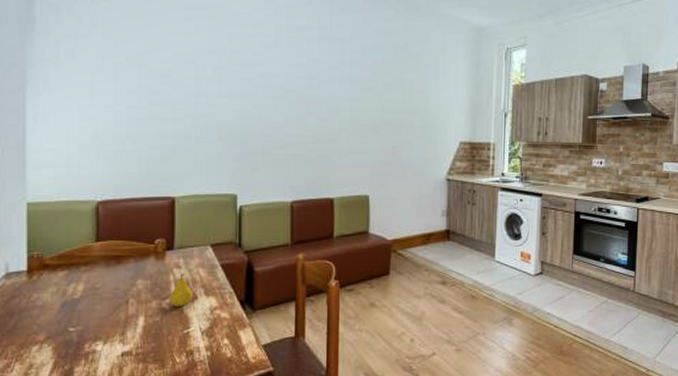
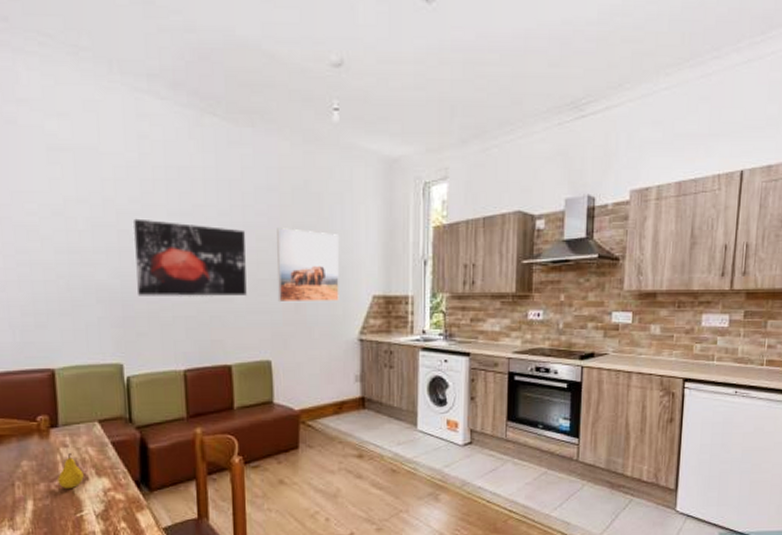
wall art: none [255,68,353,138] -> present [134,218,247,296]
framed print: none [377,81,432,145] -> present [277,228,339,303]

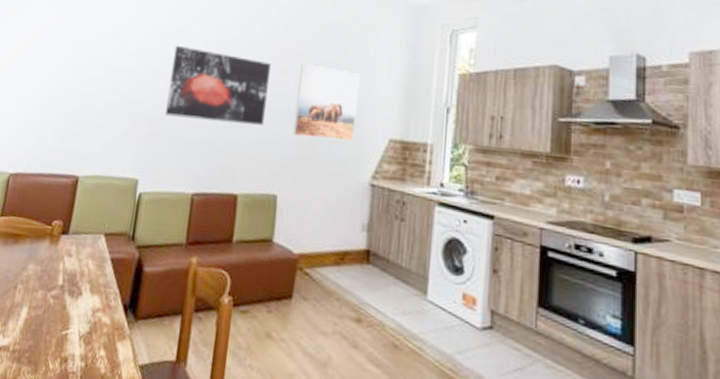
fruit: present [58,454,84,490] -> none [54,264,79,303]

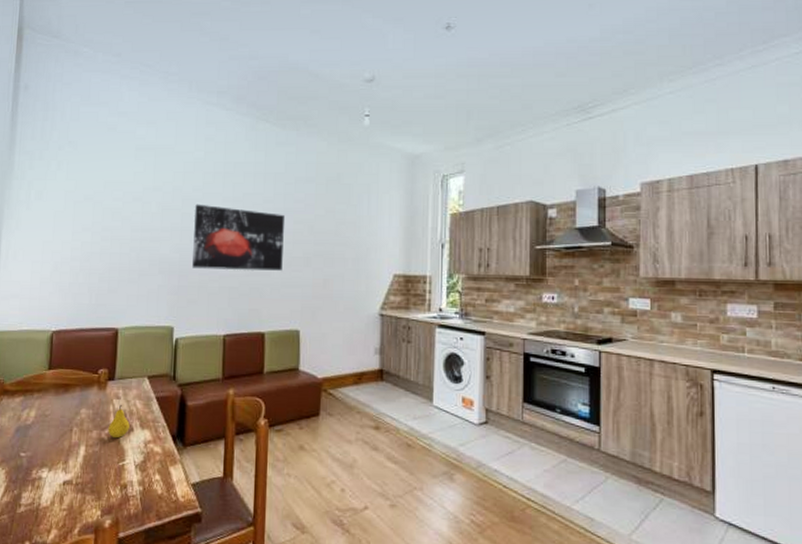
fruit: none [54,264,79,303] -> present [108,405,130,439]
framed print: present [292,63,360,141] -> none [308,213,365,278]

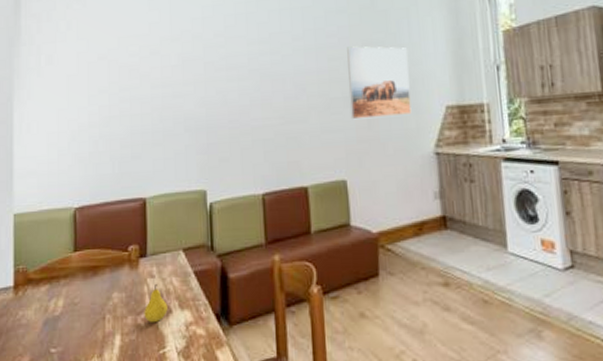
wall art: present [192,204,286,271] -> none [218,50,321,123]
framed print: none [308,213,365,278] -> present [347,46,412,120]

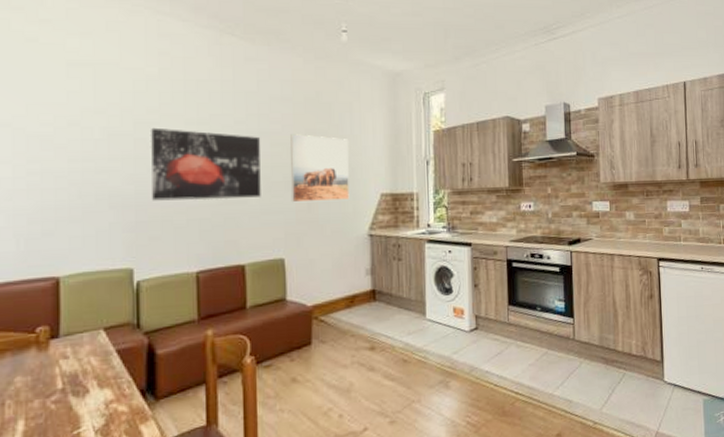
fruit: present [144,284,168,323] -> none [55,365,84,405]
wall art: none [218,50,321,123] -> present [151,127,261,201]

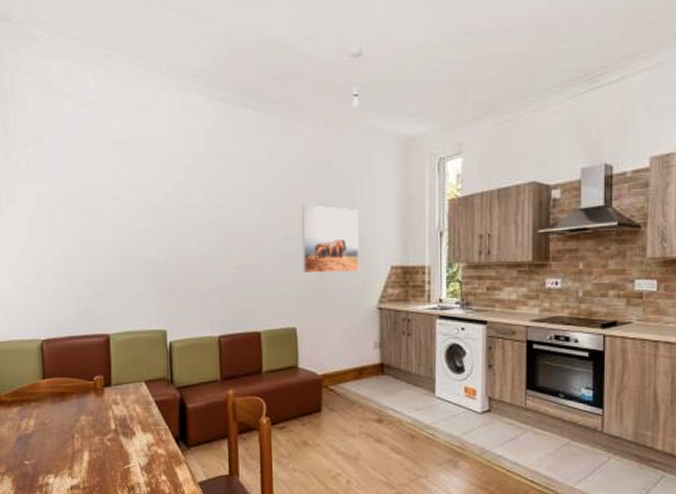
wall art: present [151,127,261,201] -> none [178,200,275,269]

